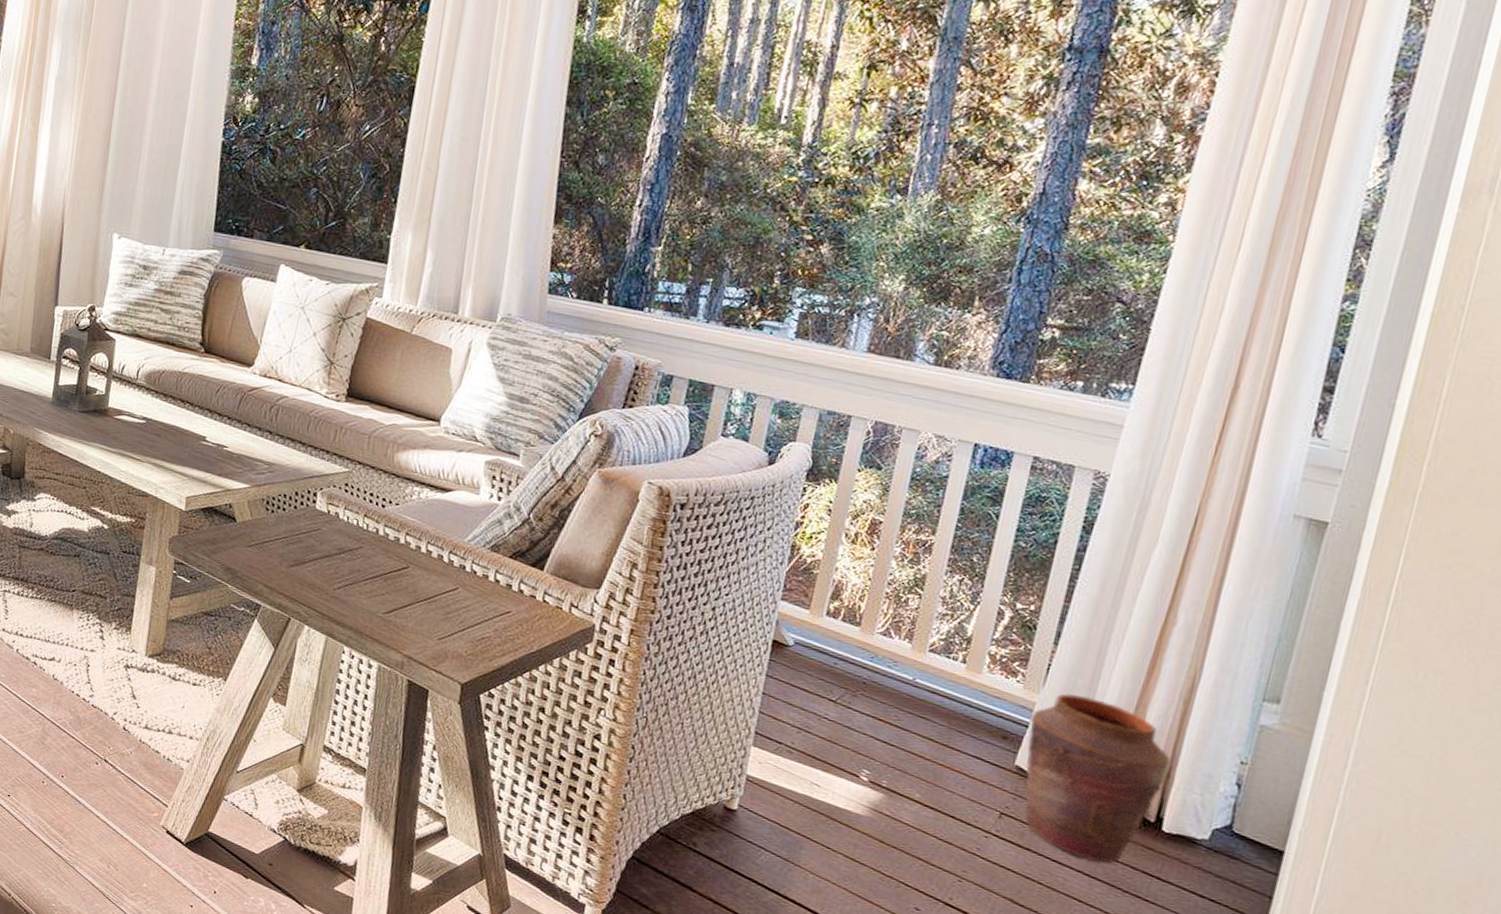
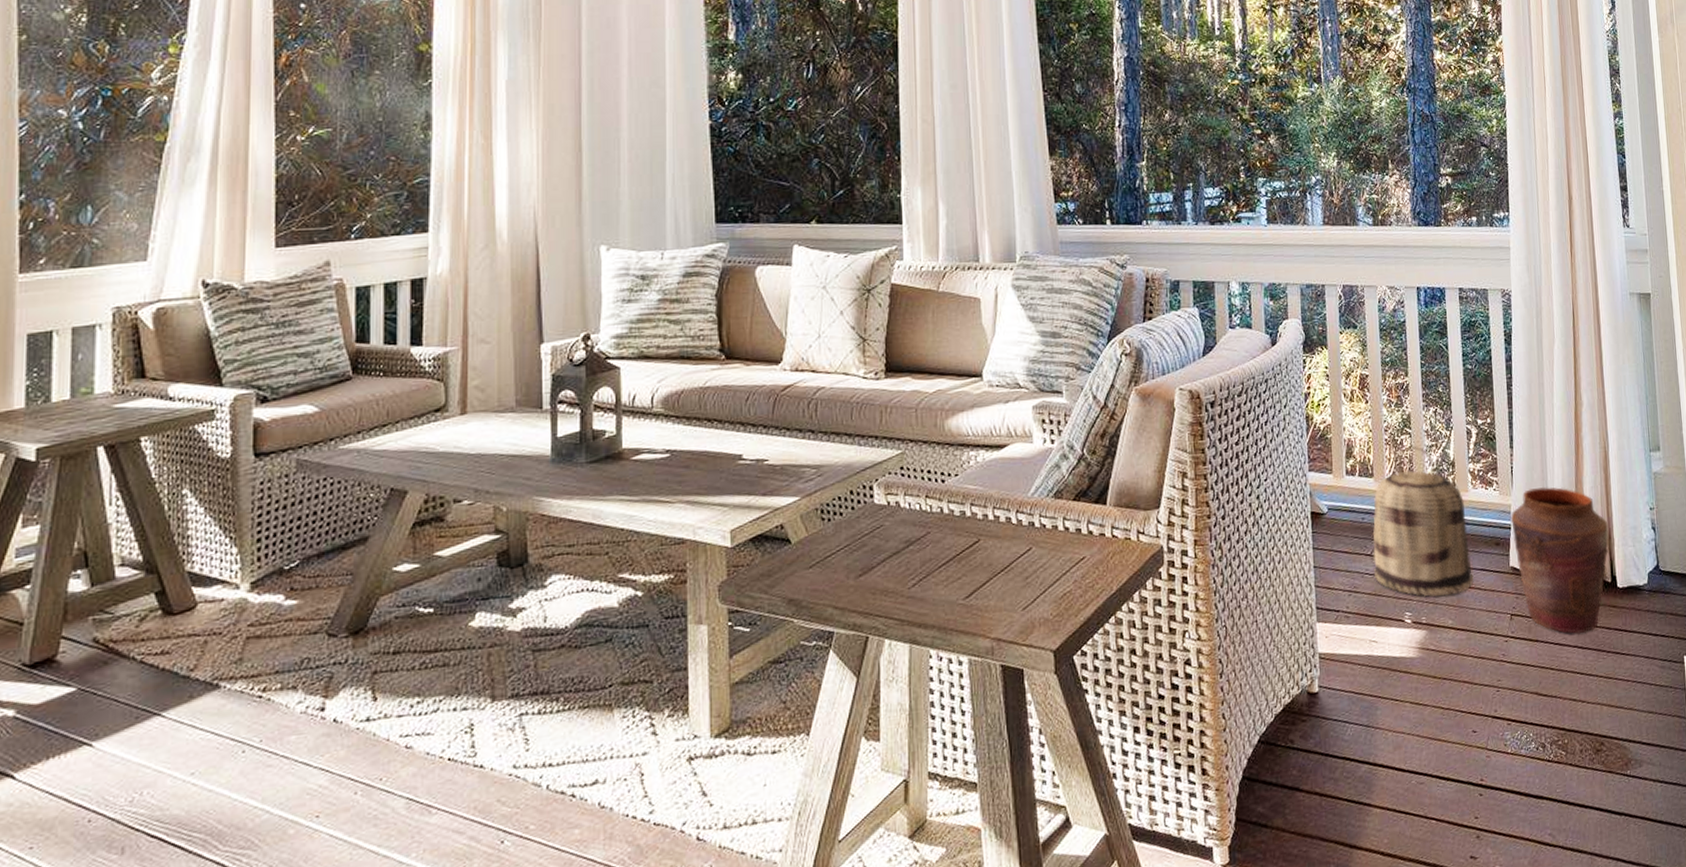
basket: none [834,607,973,773] -> present [1372,445,1474,597]

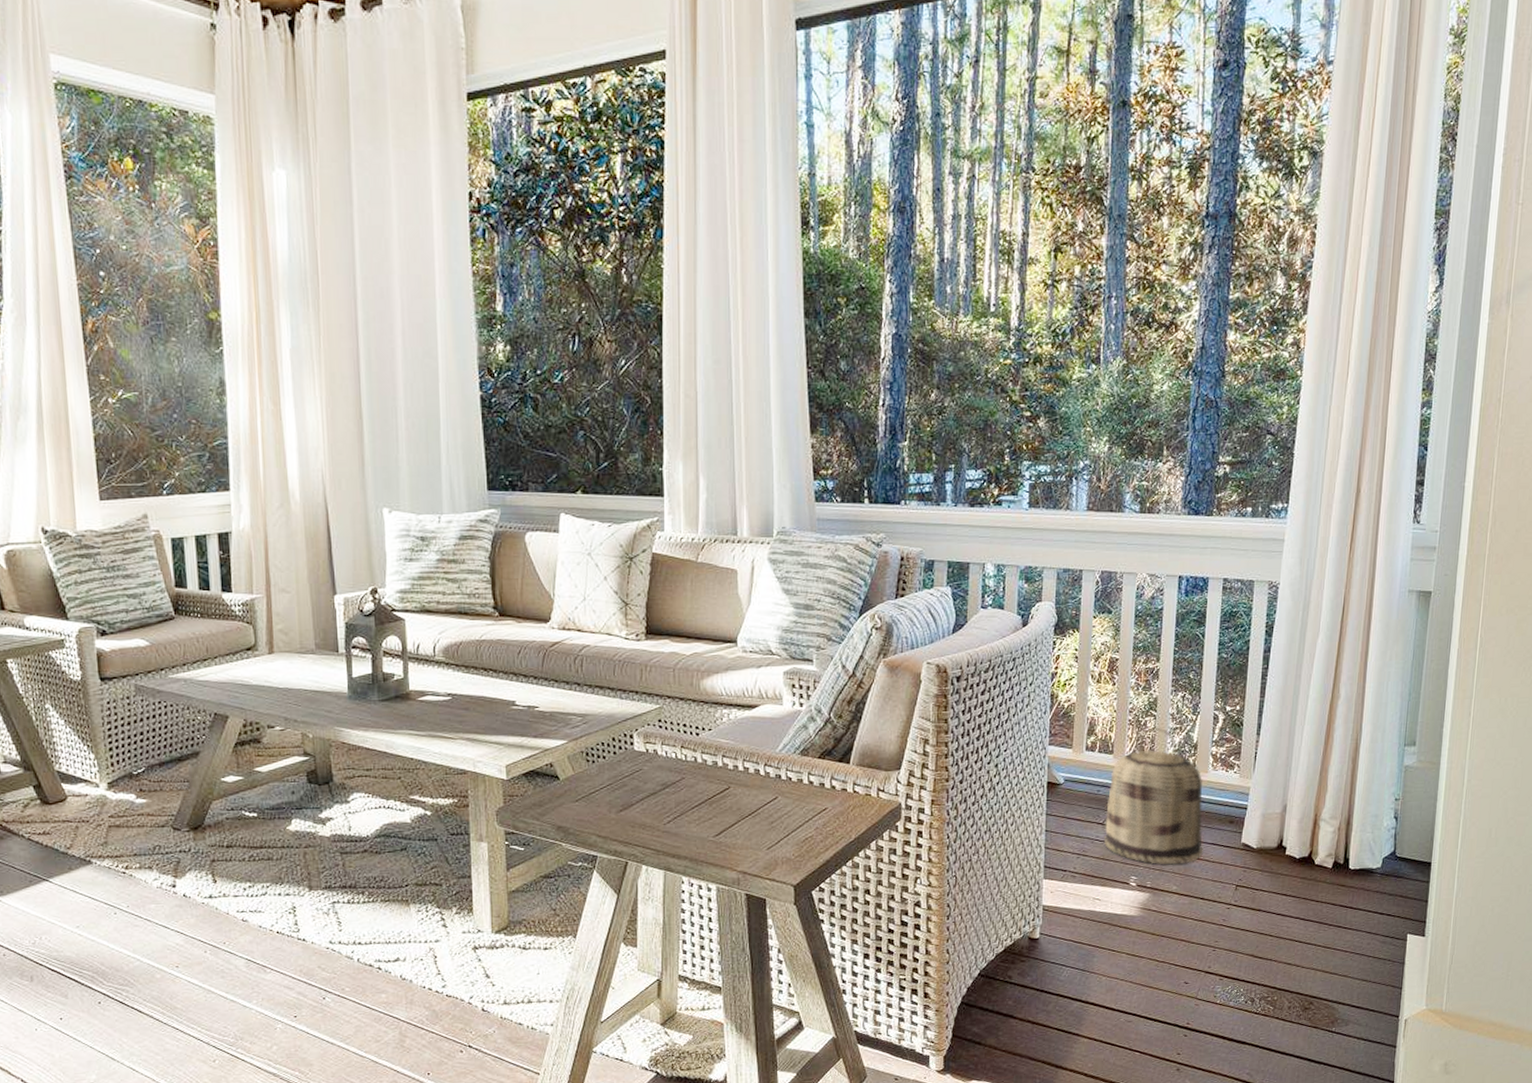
vase: present [1510,486,1609,634] -> none [1247,772,1349,908]

